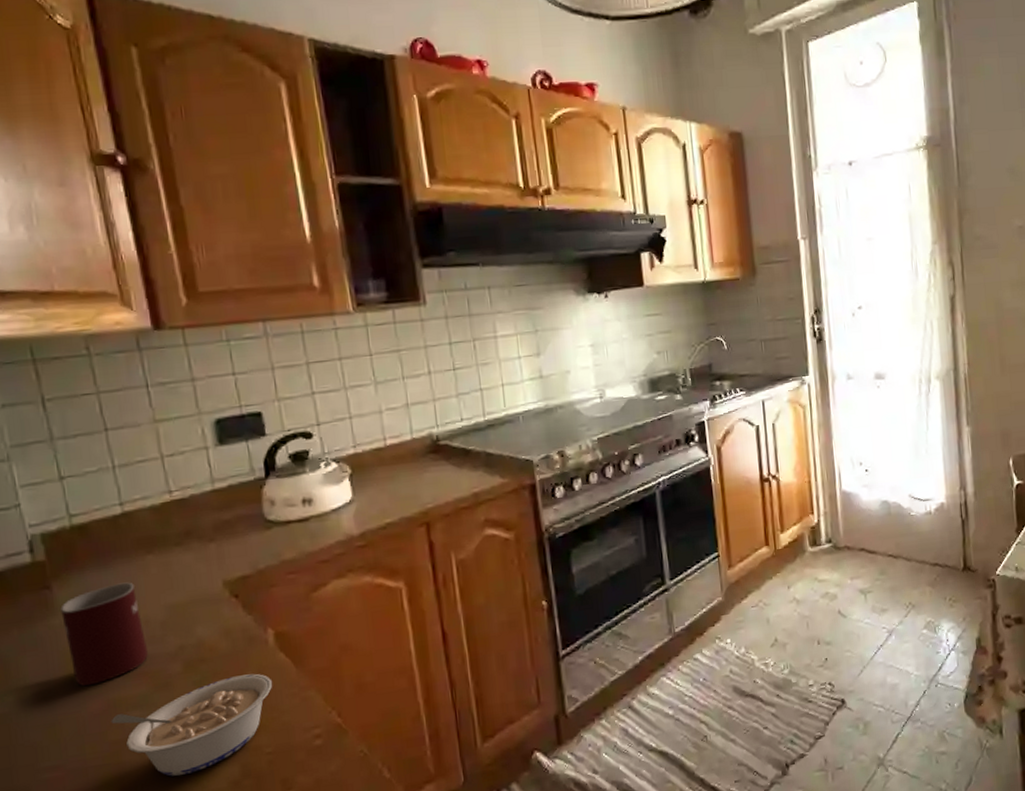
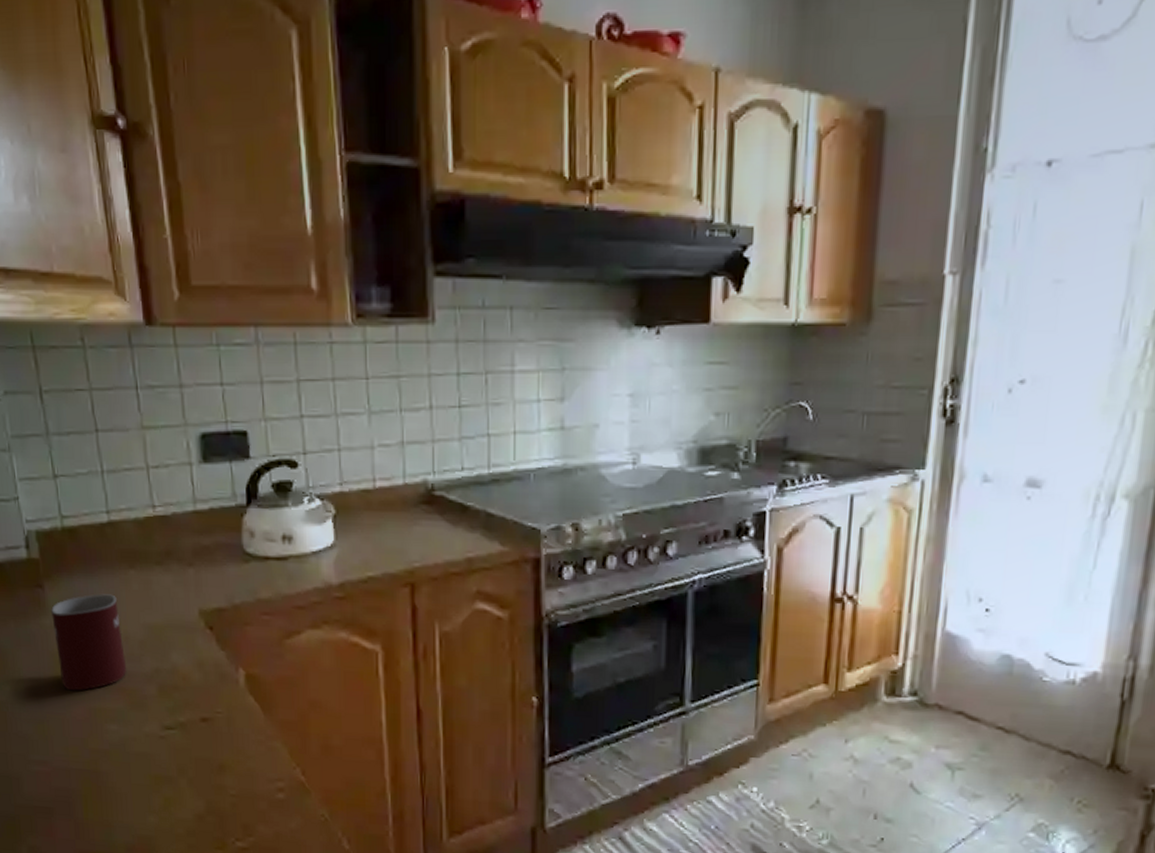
legume: present [111,673,273,777] -> none [91,710,241,798]

